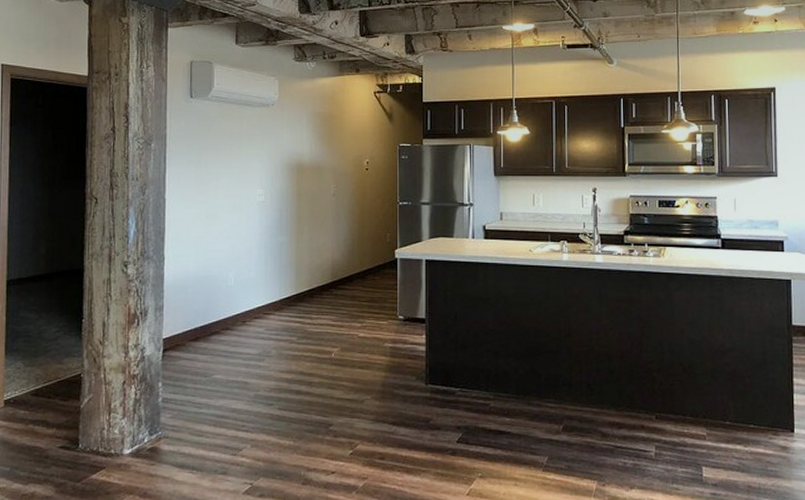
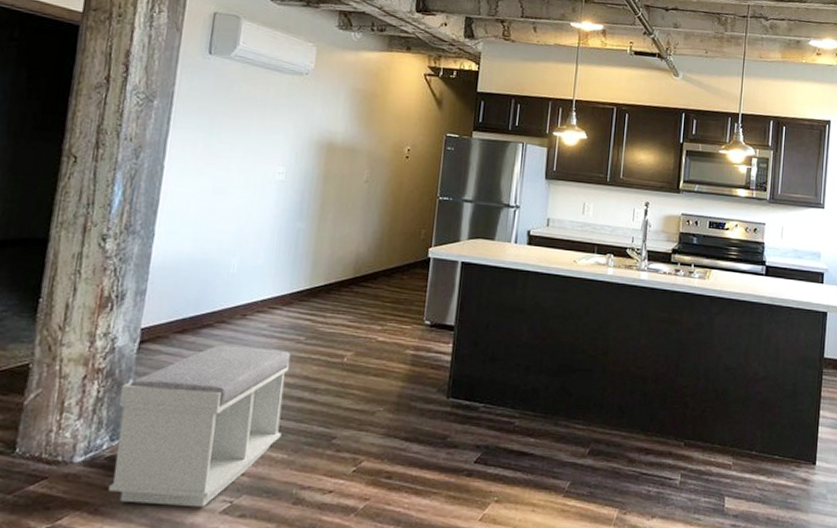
bench: none [153,349,287,489] -> present [109,345,290,508]

